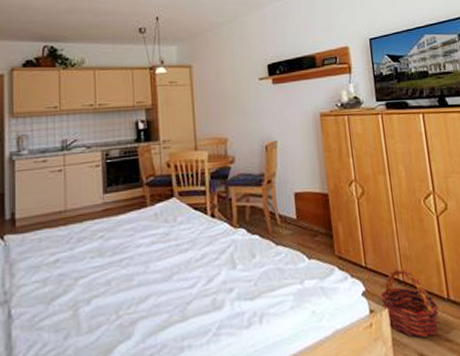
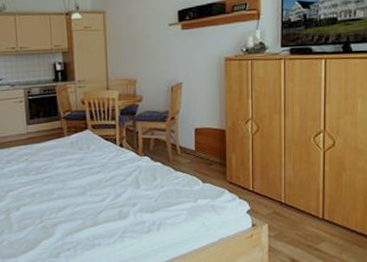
basket: present [380,268,439,339] -> none [263,193,314,247]

